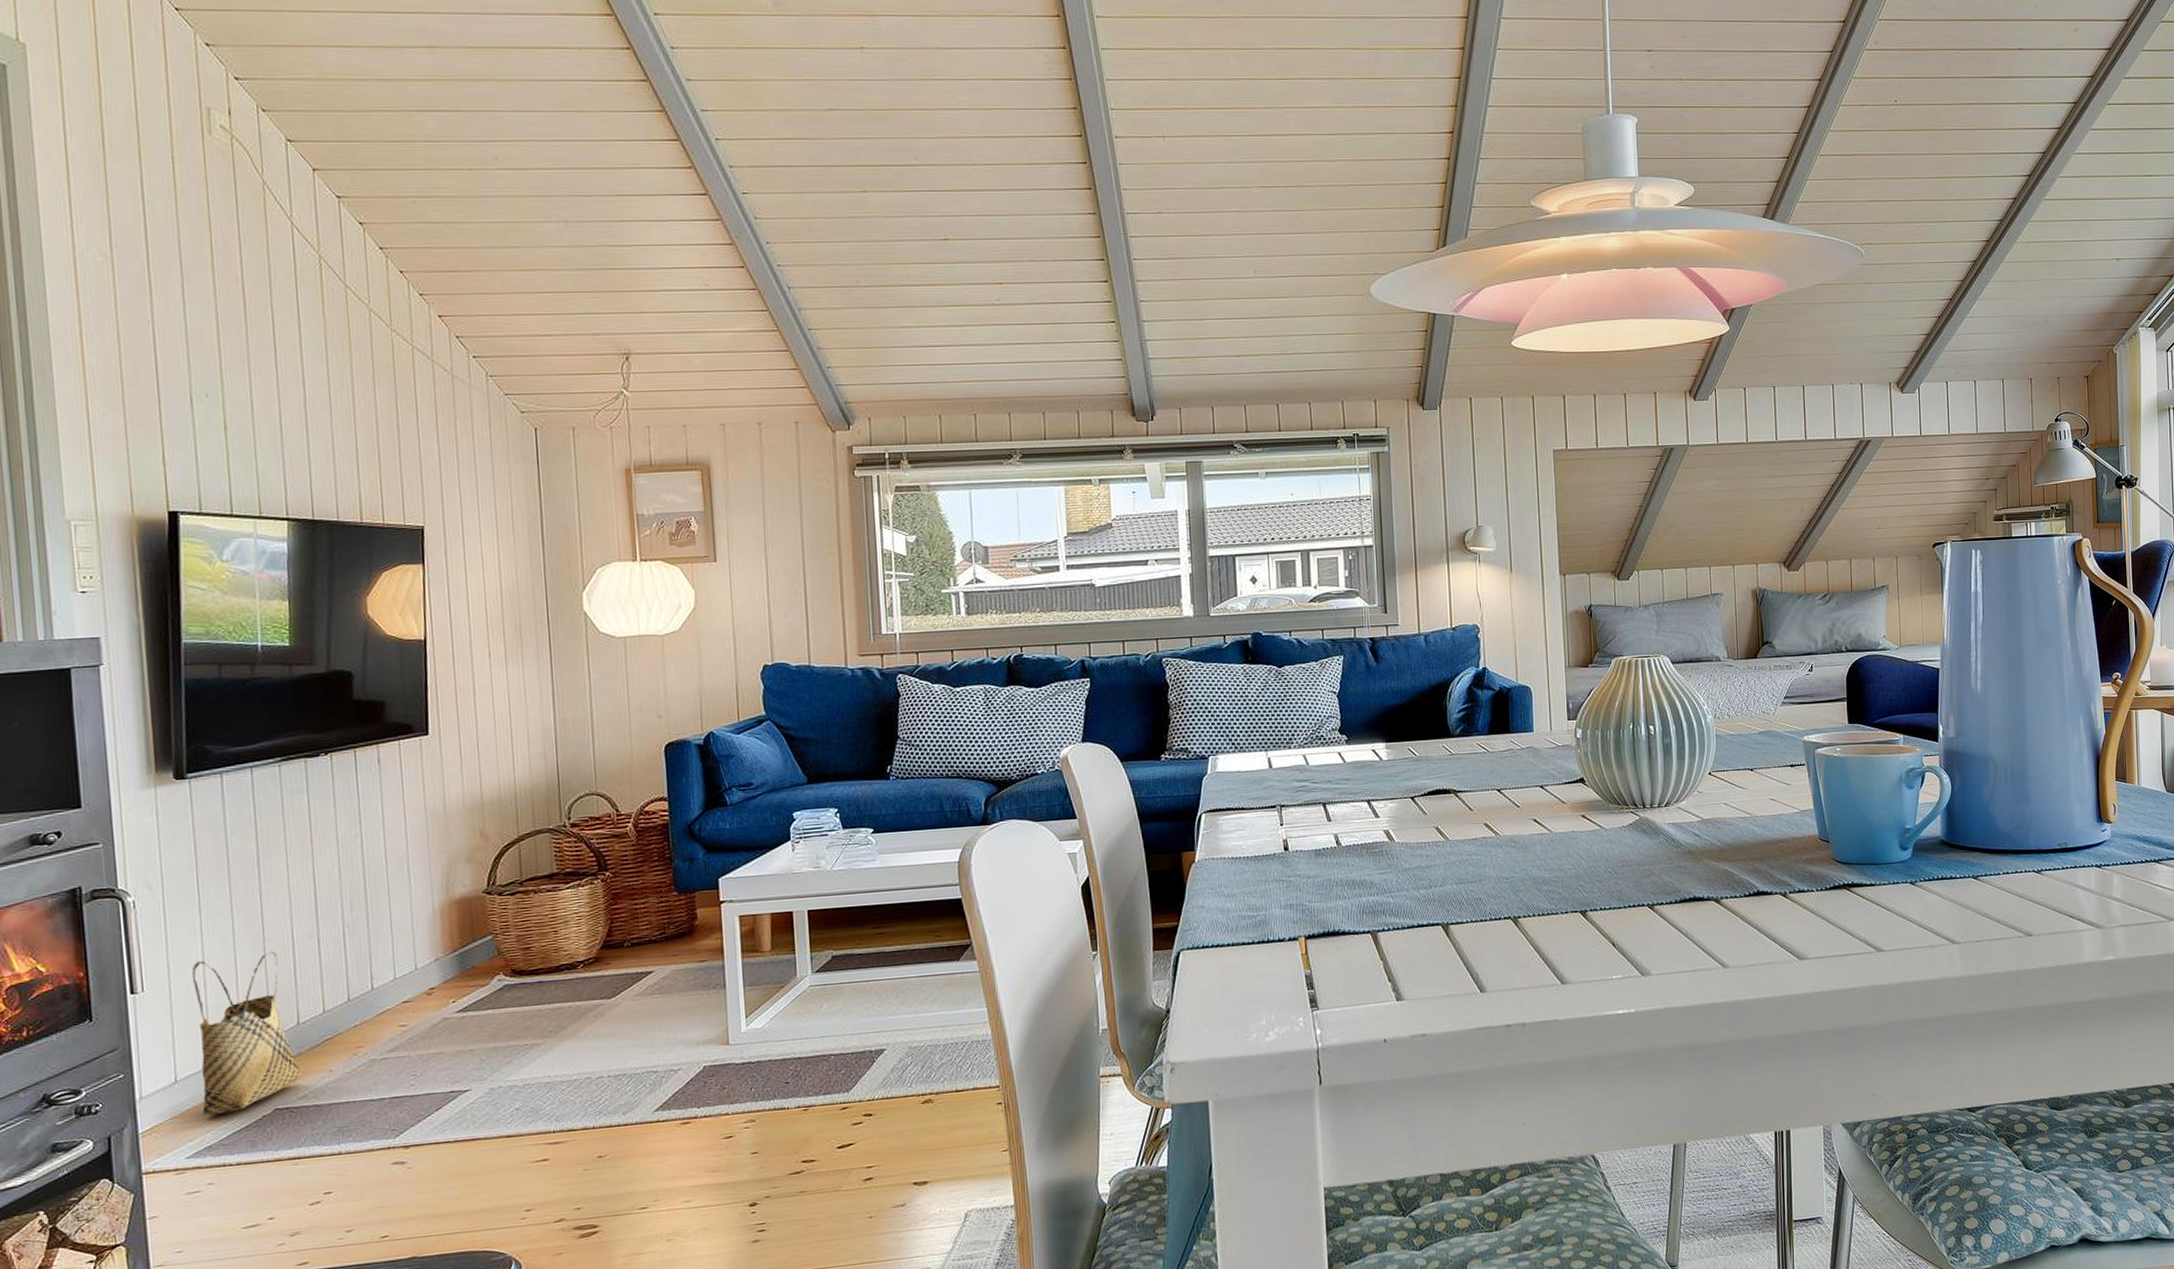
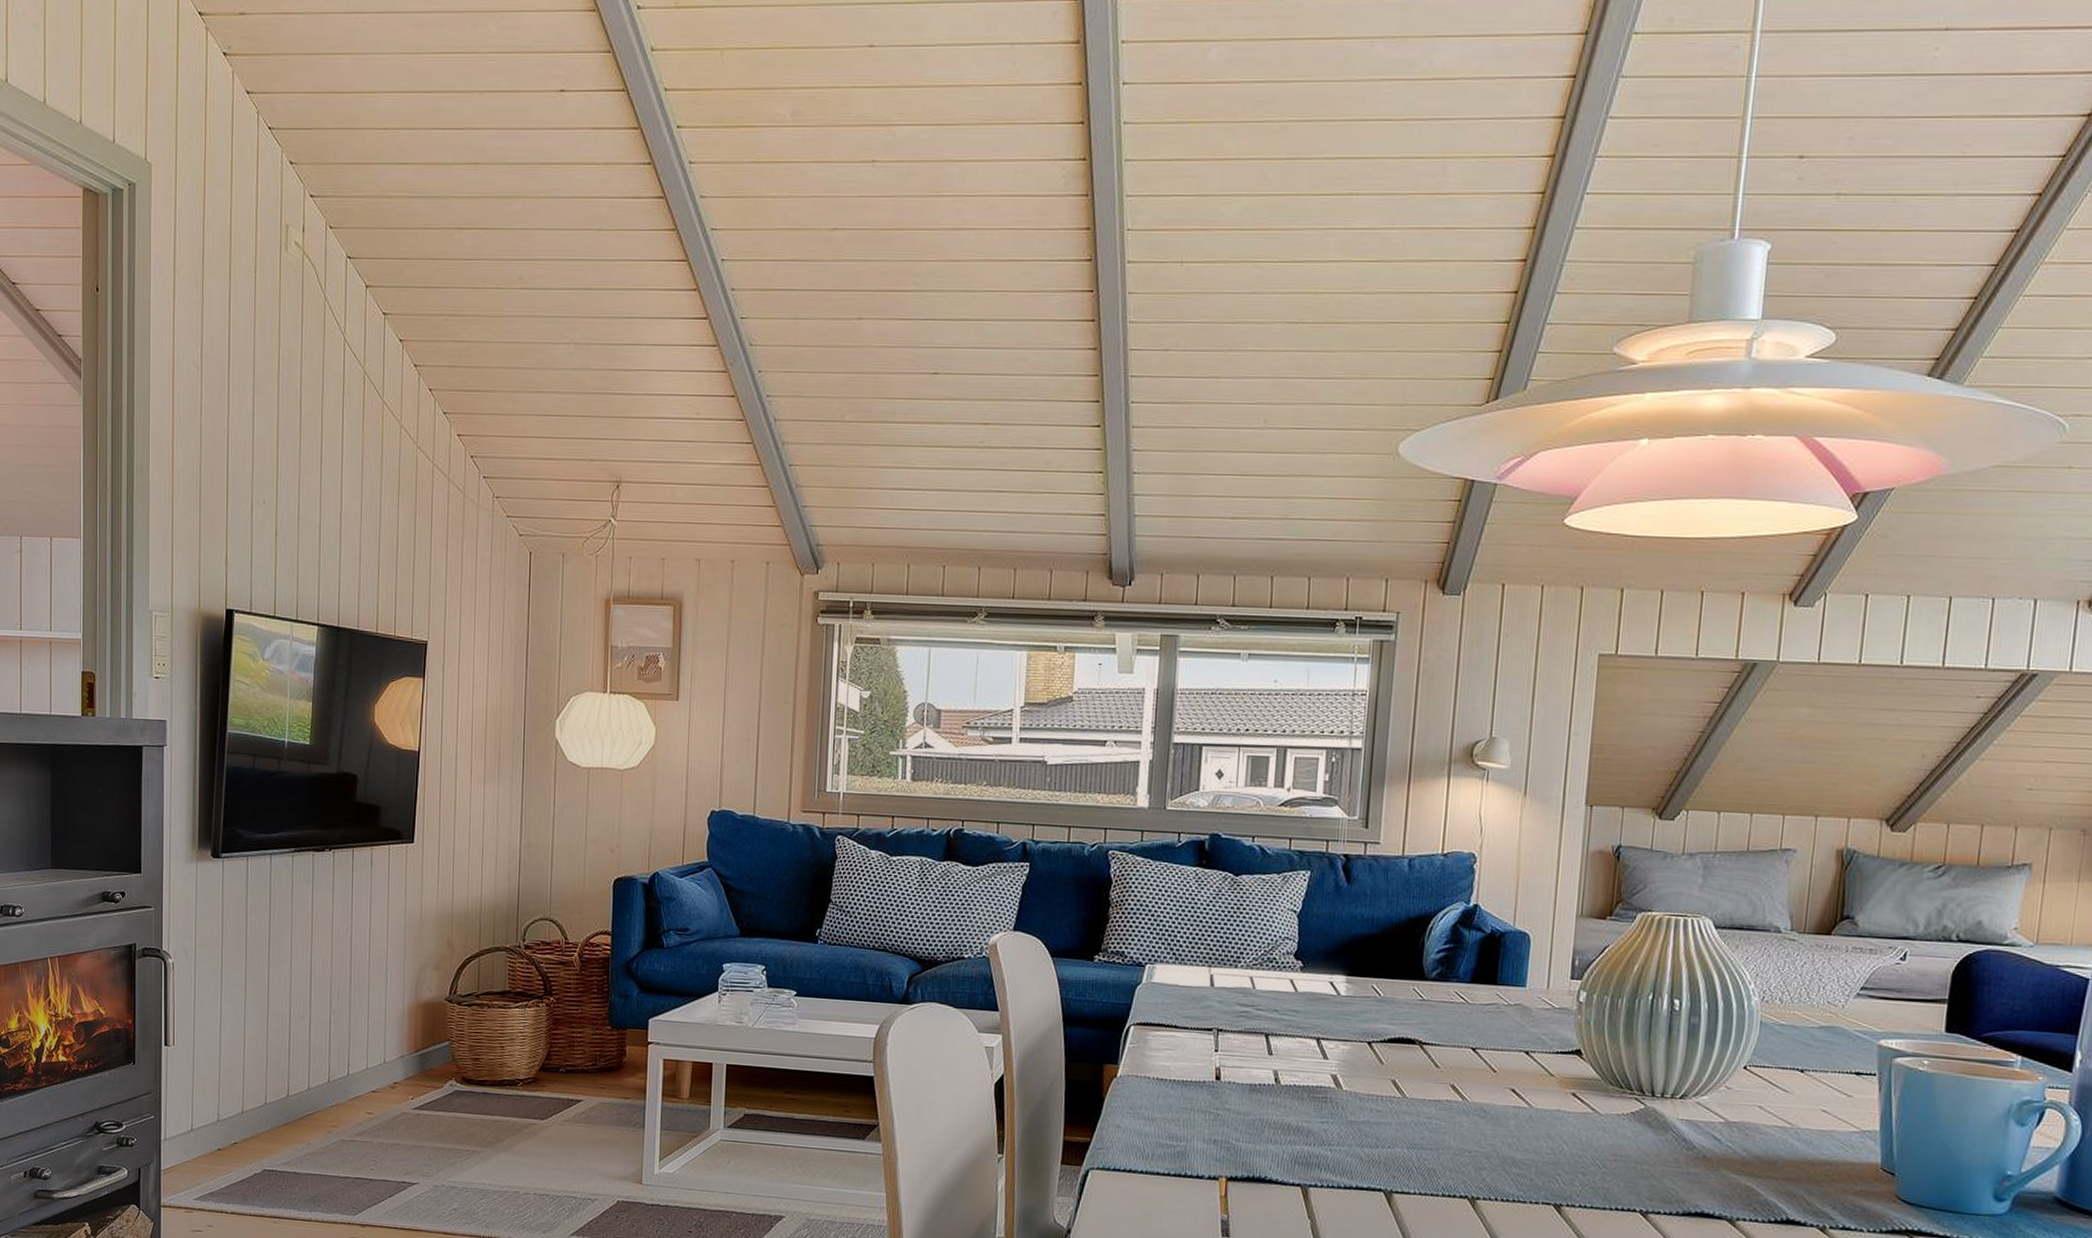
woven basket: present [192,950,301,1116] -> none [210,1025,286,1166]

